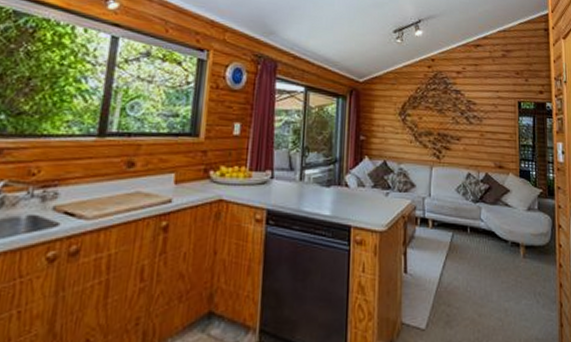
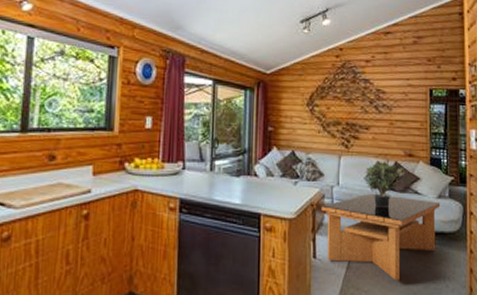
coffee table: none [413,205,530,296] -> present [321,193,441,281]
potted plant: none [456,172,496,221] -> present [365,161,406,209]

